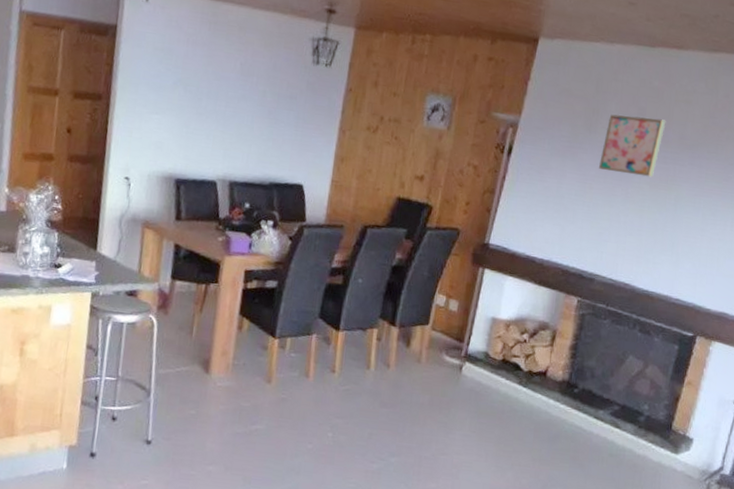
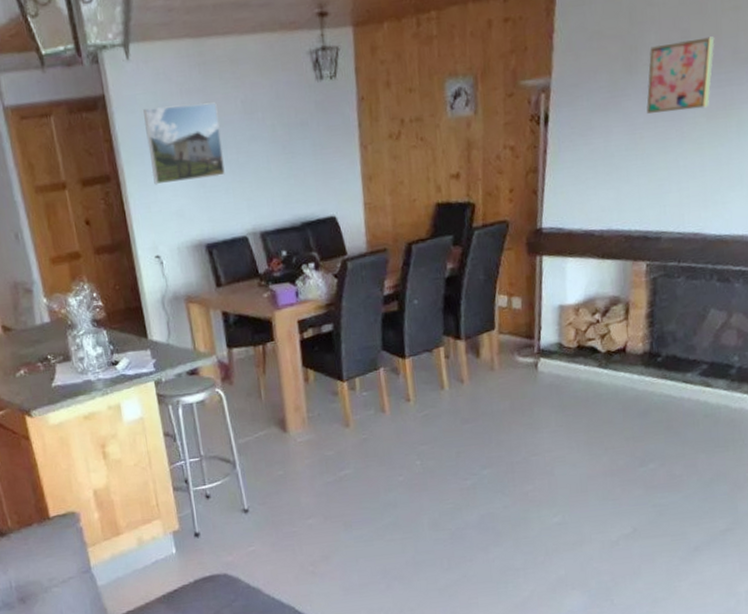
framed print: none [141,47,218,123] -> present [143,102,225,185]

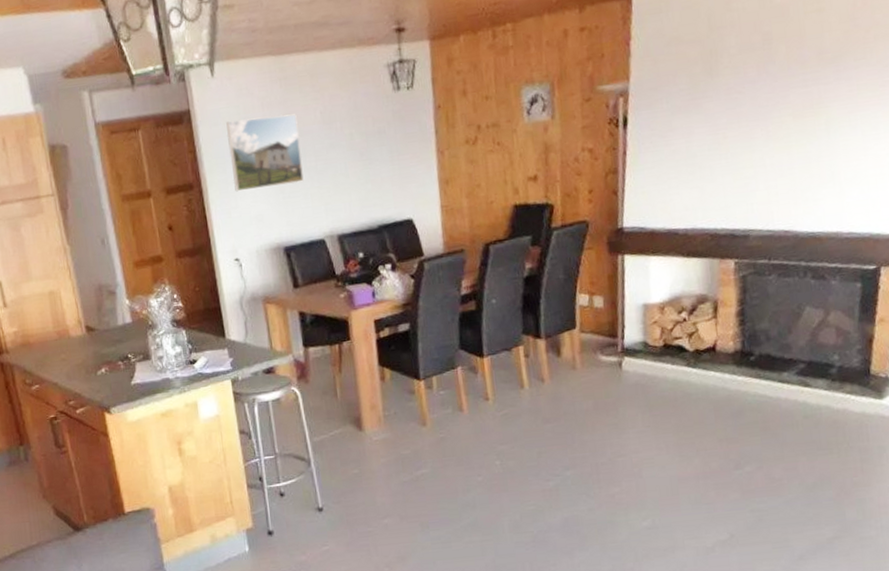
wall art: present [646,36,715,114] -> none [729,38,799,114]

